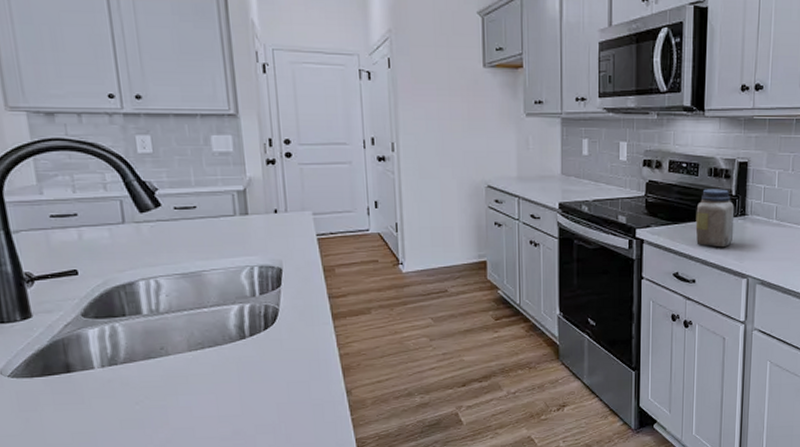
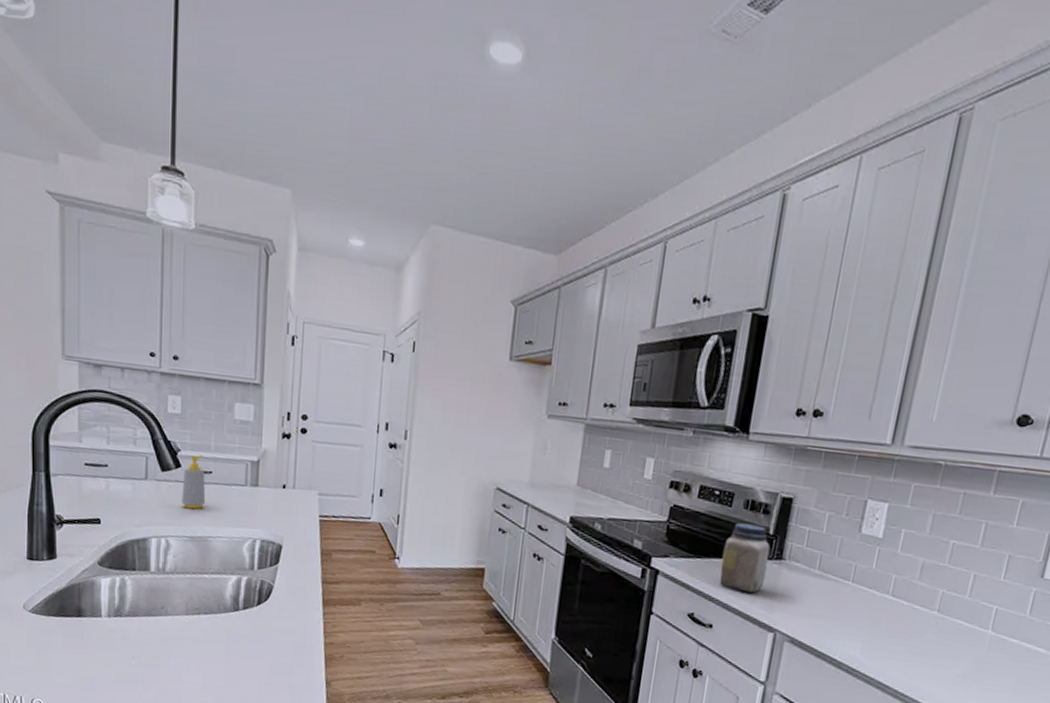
soap bottle: none [164,191,194,246] -> present [181,454,206,510]

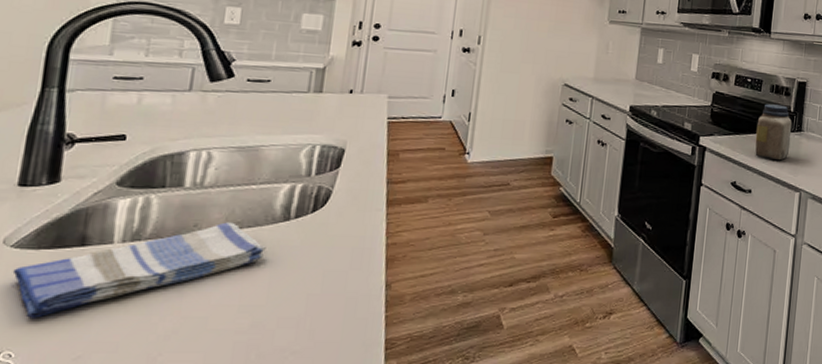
dish towel: none [33,607,221,674] -> present [12,222,266,318]
soap bottle: present [181,454,206,510] -> none [231,64,263,119]

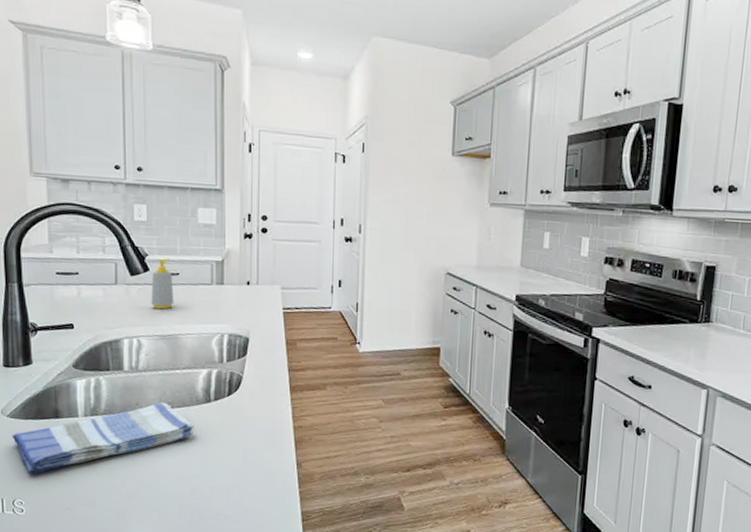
soap bottle: none [231,64,263,119] -> present [151,258,174,310]
jar: present [755,104,793,161] -> none [655,291,699,355]

